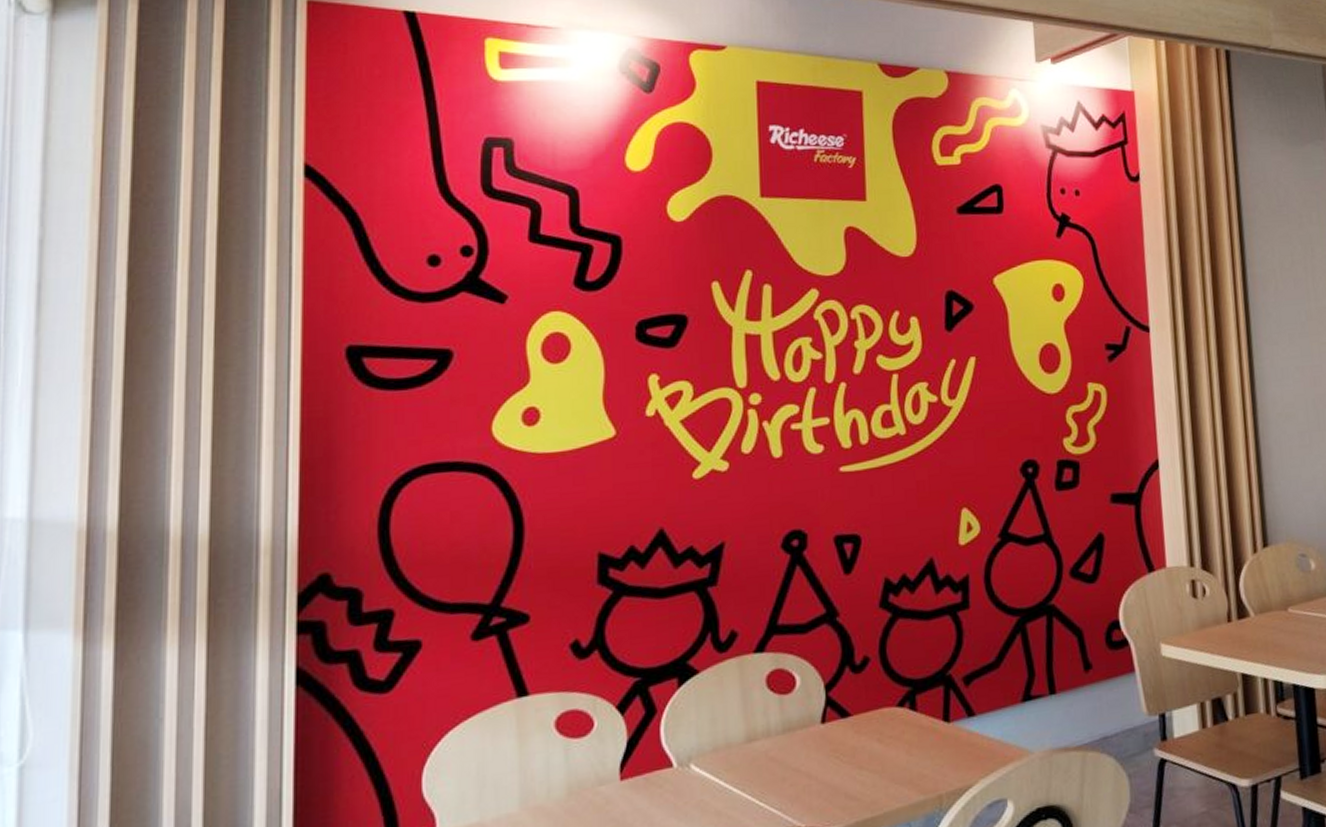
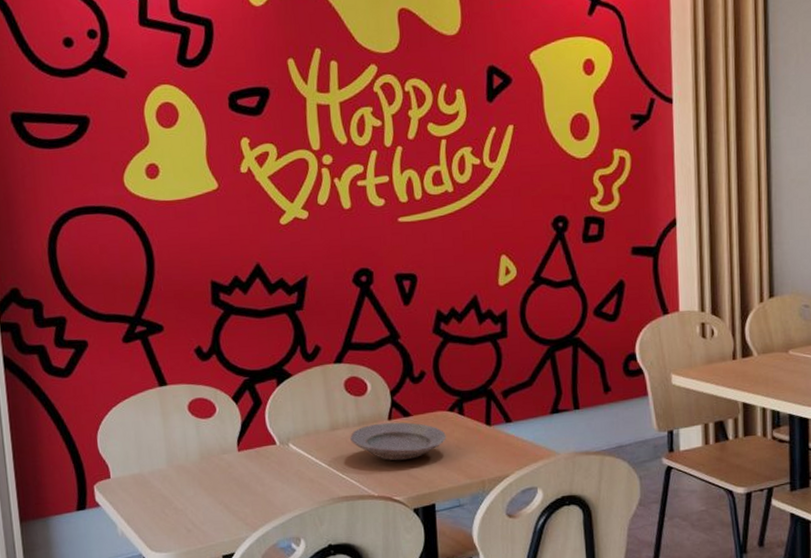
plate: none [771,724,896,778] -> present [350,422,447,461]

